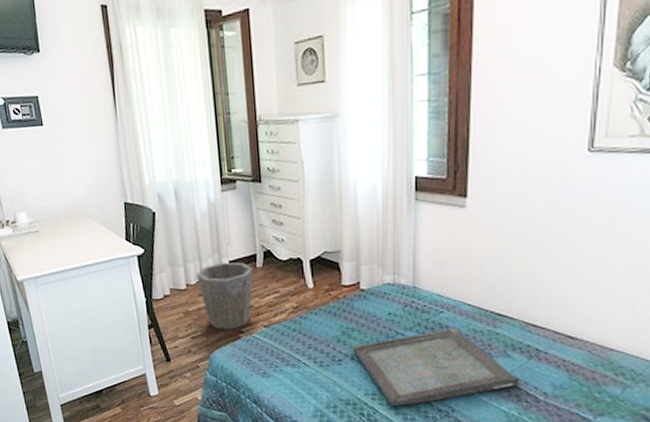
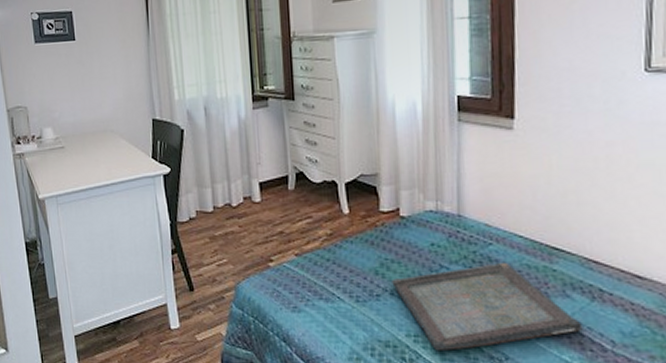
waste bin: present [197,262,254,330] -> none [225,183,286,257]

